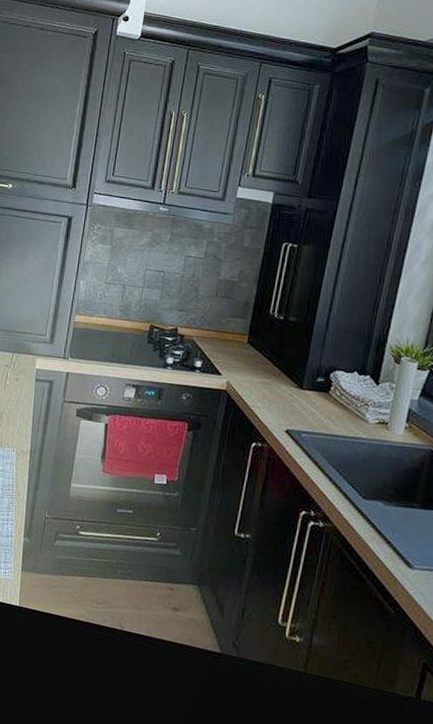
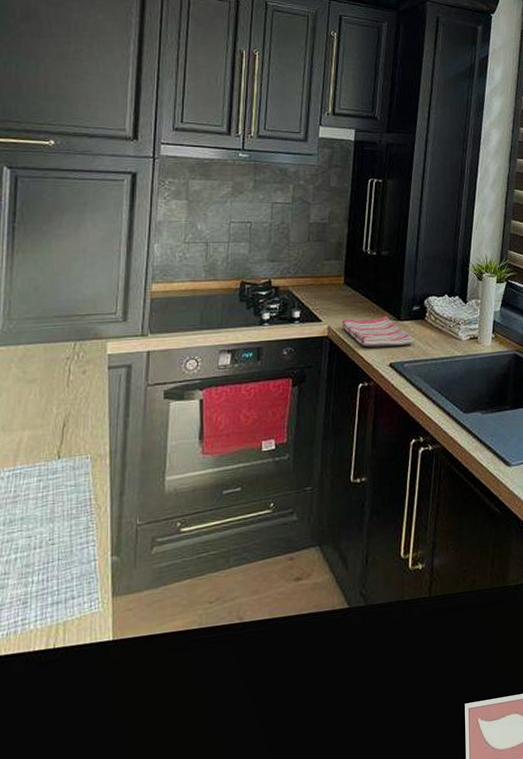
dish towel: none [241,376,314,416] -> present [342,316,413,347]

